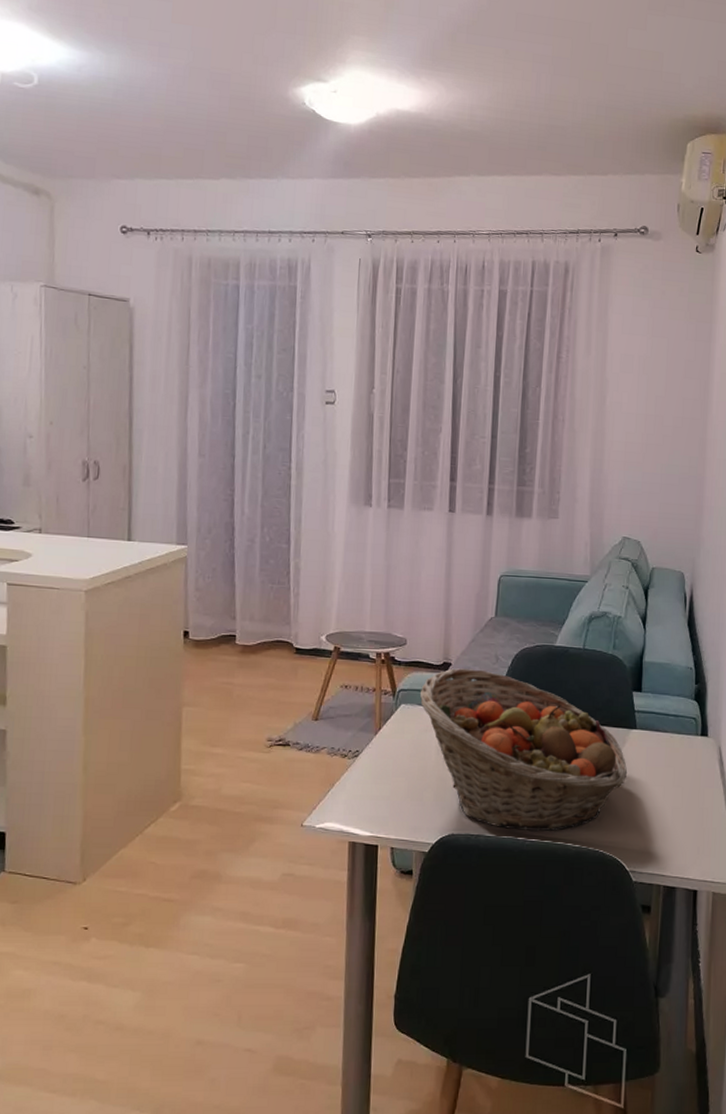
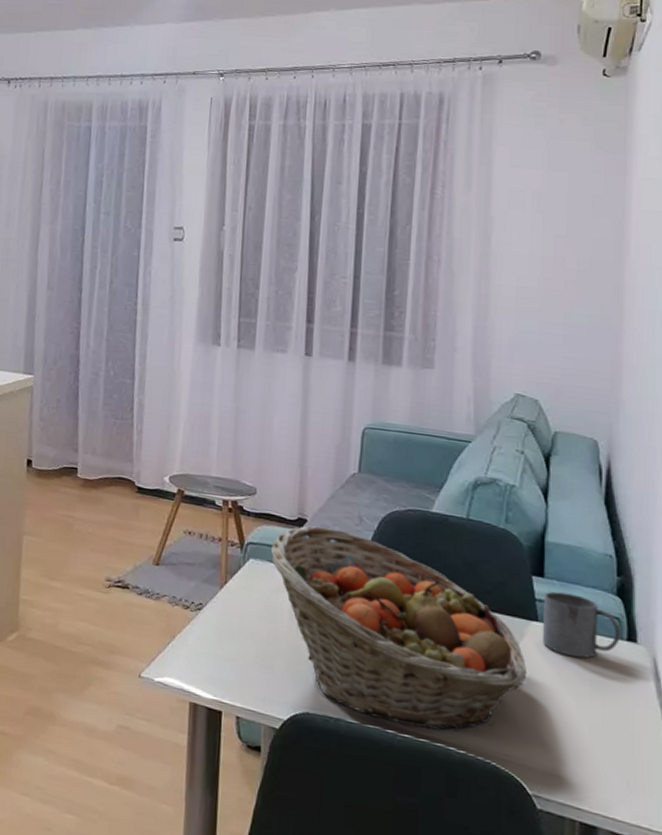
mug: none [640,702,696,755] -> present [542,591,620,658]

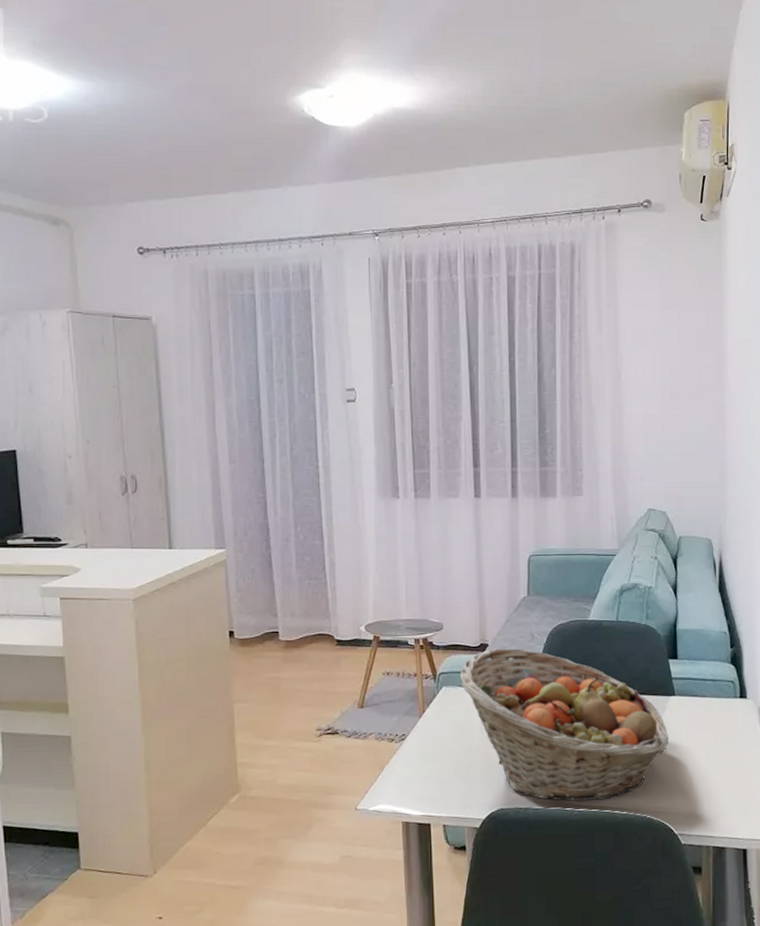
mug: present [542,591,620,658] -> none [677,668,735,719]

